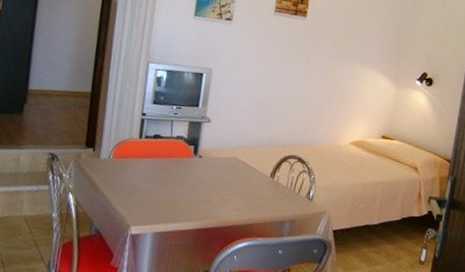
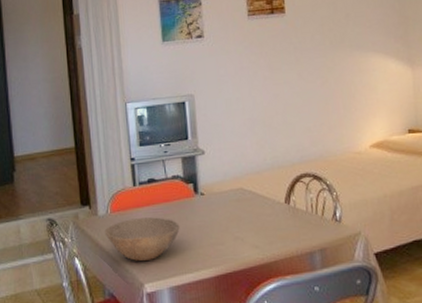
bowl: none [103,166,175,207] -> present [104,217,180,262]

